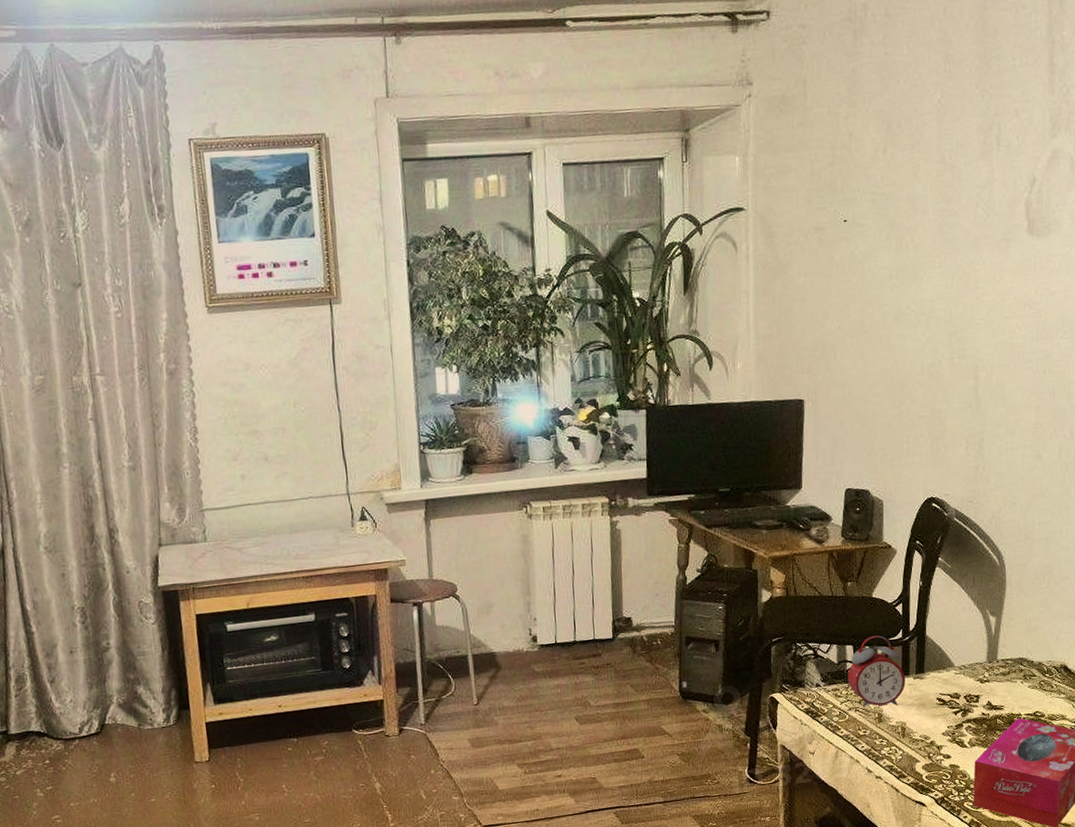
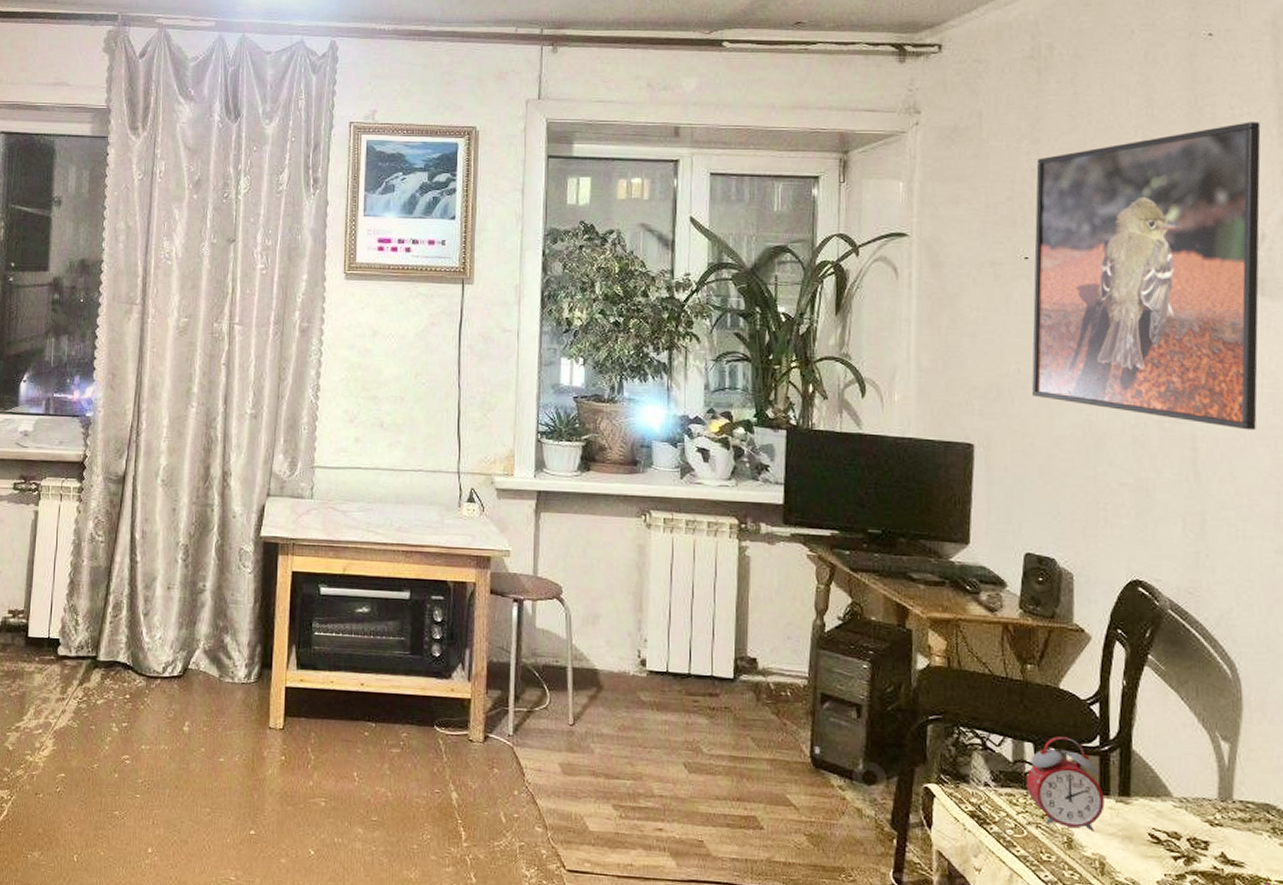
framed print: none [850,71,1036,357] -> present [1032,122,1261,431]

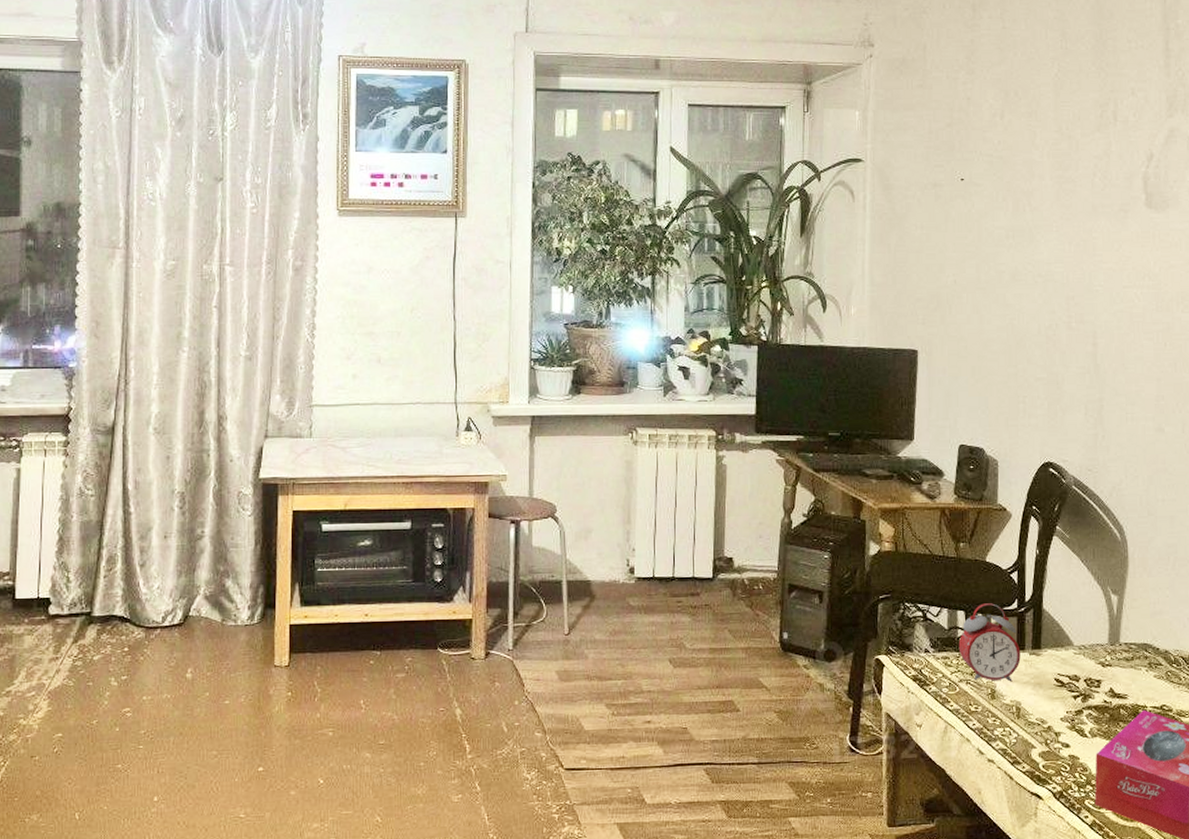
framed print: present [1032,122,1261,431] -> none [966,54,1151,326]

